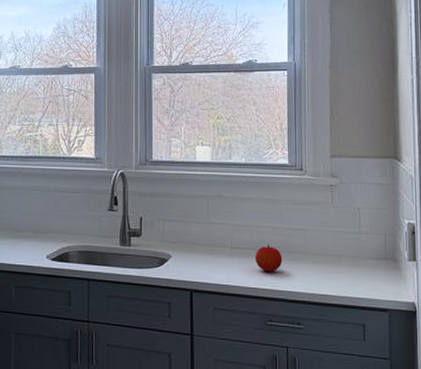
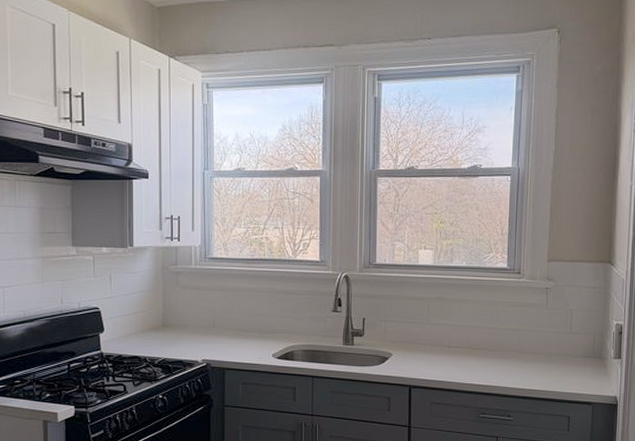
fruit: present [255,244,283,273] -> none [471,343,497,370]

